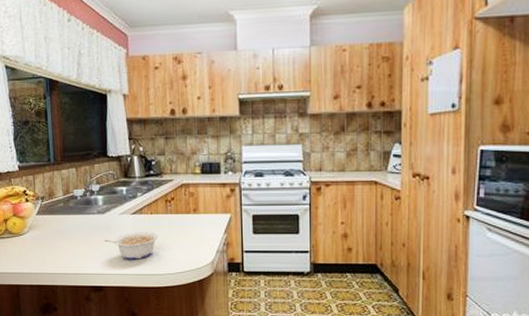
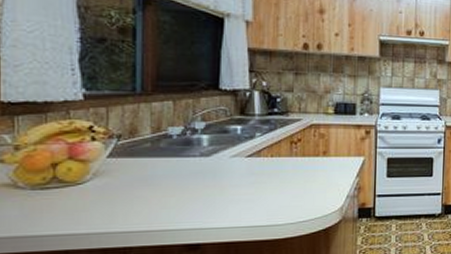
legume: present [104,232,159,260] -> none [206,177,279,210]

